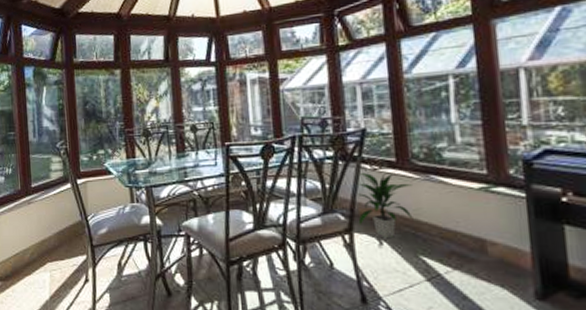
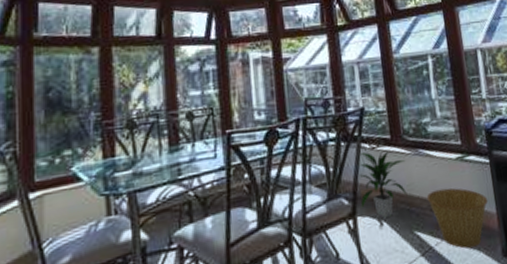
basket: none [437,218,520,283] -> present [426,188,489,248]

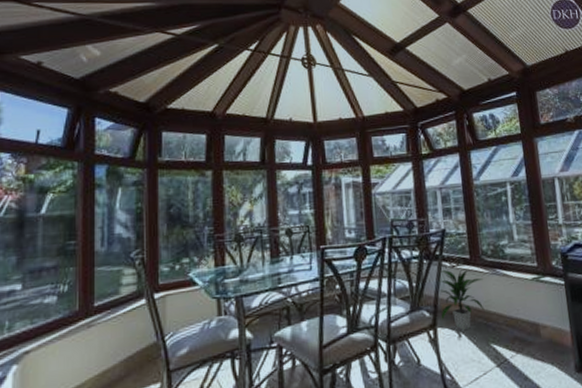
basket: present [426,188,489,248] -> none [503,306,563,362]

